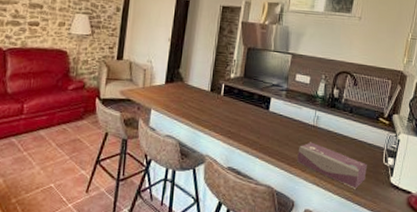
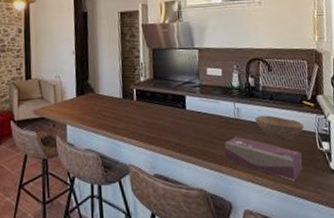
bowl: none [332,126,375,151] -> present [255,115,304,140]

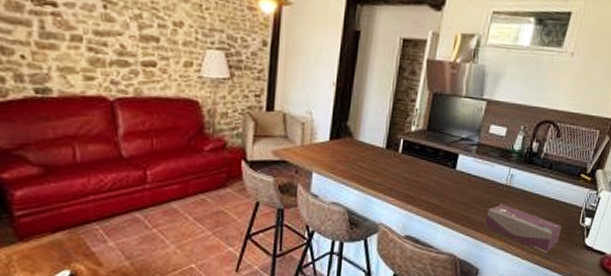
bowl: present [255,115,304,140] -> none [526,185,574,212]

